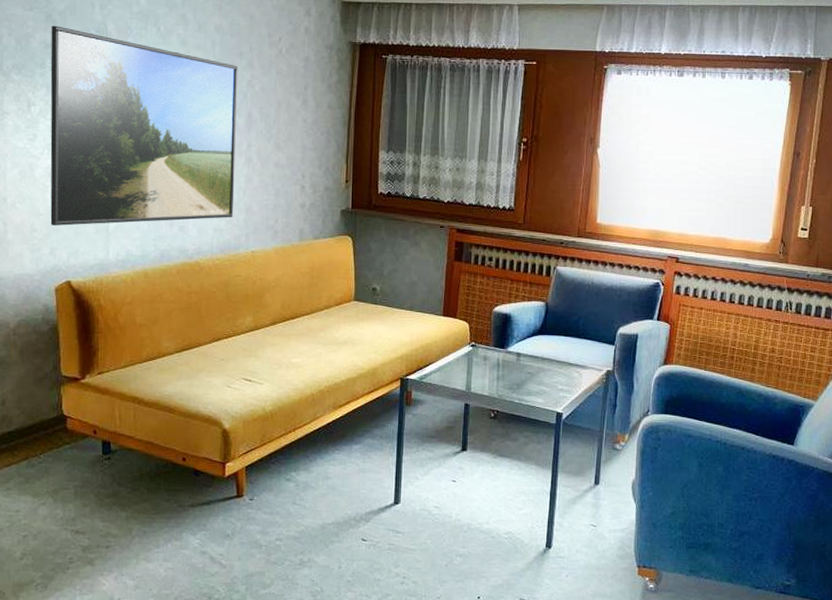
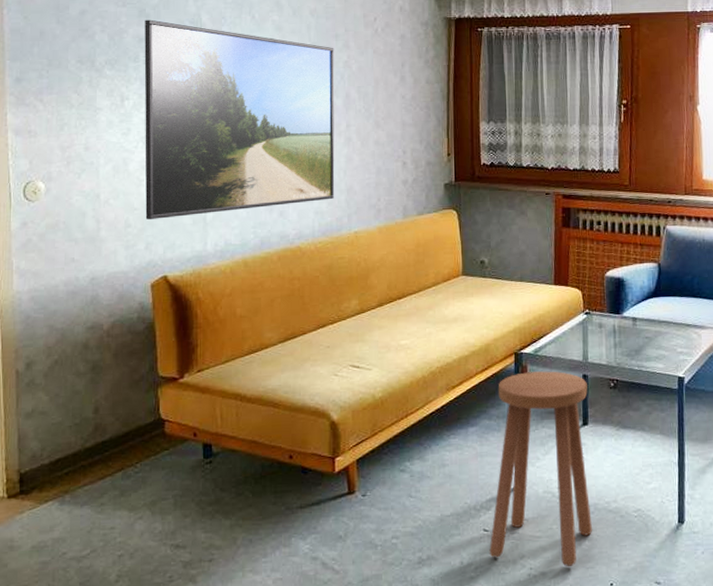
stool: none [366,397,469,579] -> present [489,371,592,567]

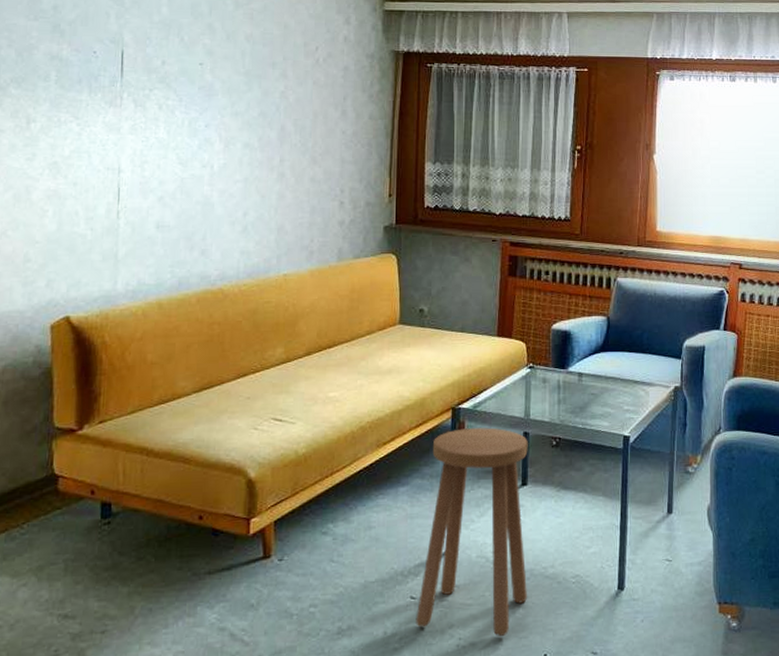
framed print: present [144,19,335,219] -> none [48,36,271,254]

